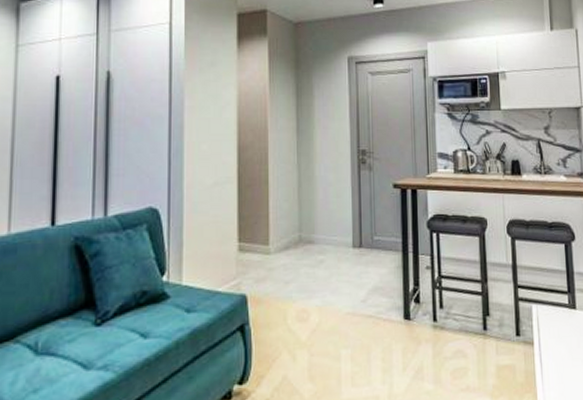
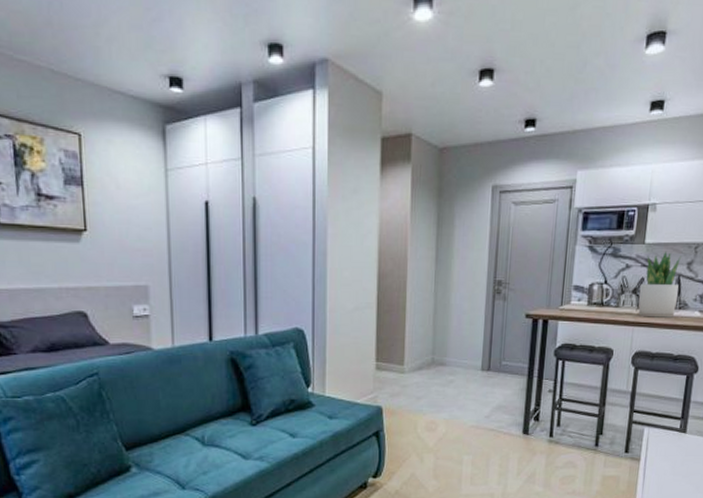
planter: none [502,116,542,184] -> present [638,251,681,318]

